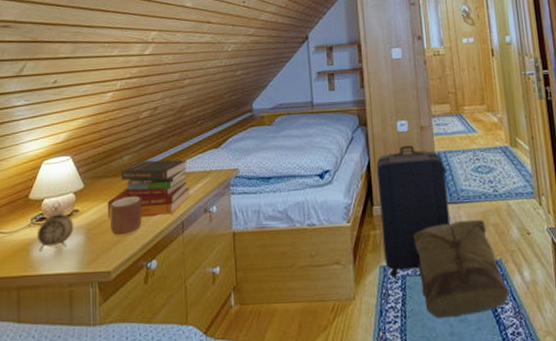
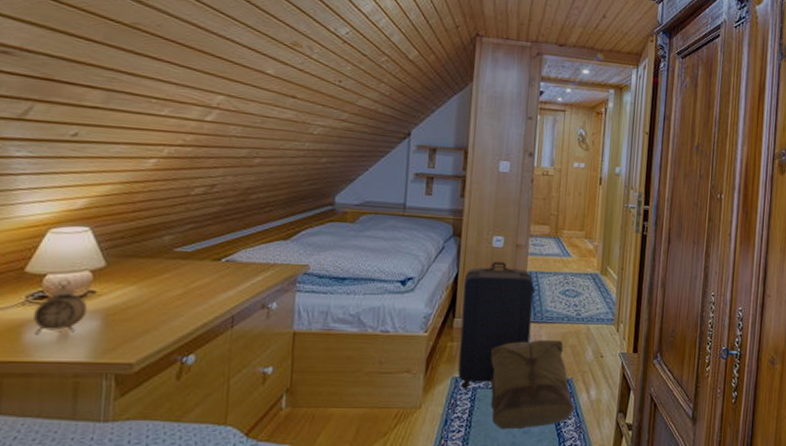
books: present [107,160,191,218] -> none [134,244,248,306]
mug: present [110,196,143,236] -> none [137,282,184,326]

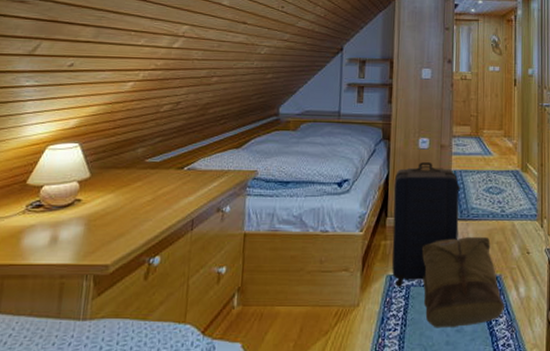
alarm clock: present [32,279,88,335] -> none [30,189,75,240]

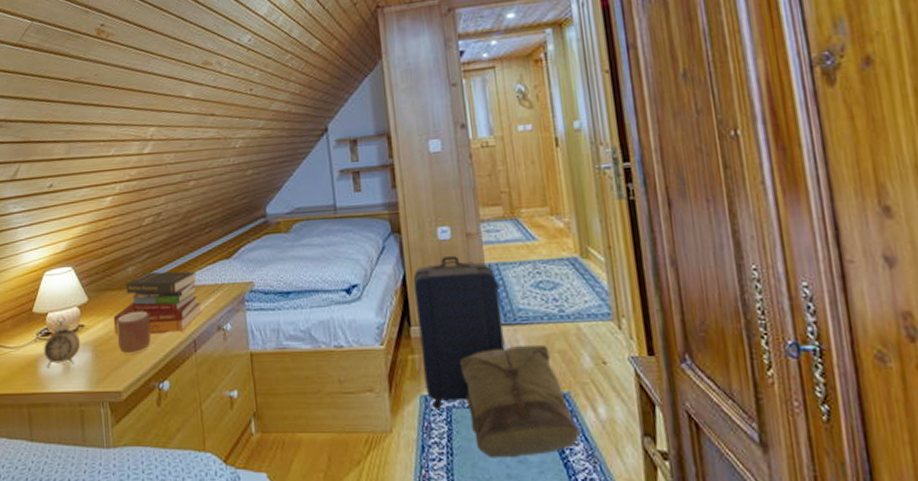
alarm clock: none [30,189,75,240] -> present [43,316,81,368]
books: none [112,155,205,211] -> present [113,271,202,334]
mug: none [114,190,153,230] -> present [116,311,152,354]

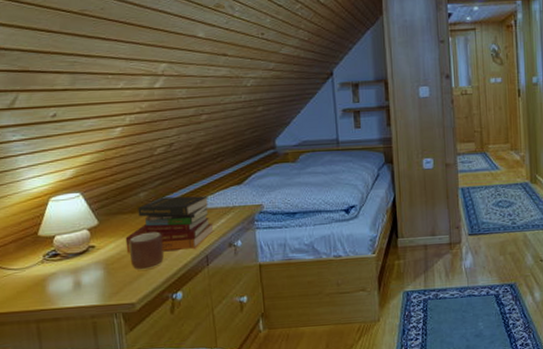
alarm clock: present [43,316,81,368] -> none [51,238,92,287]
suitcase: present [413,256,506,409] -> none [401,182,471,301]
backpack: present [459,344,580,459] -> none [435,248,521,335]

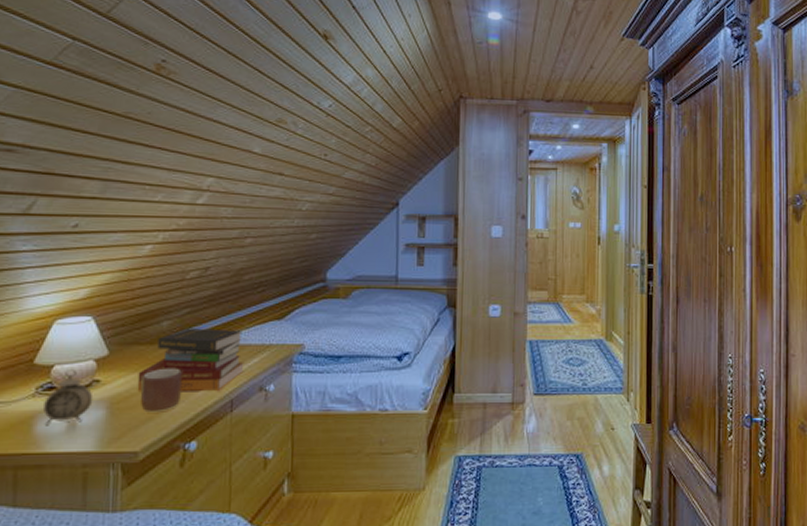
alarm clock: none [51,238,92,287] -> present [42,369,94,426]

